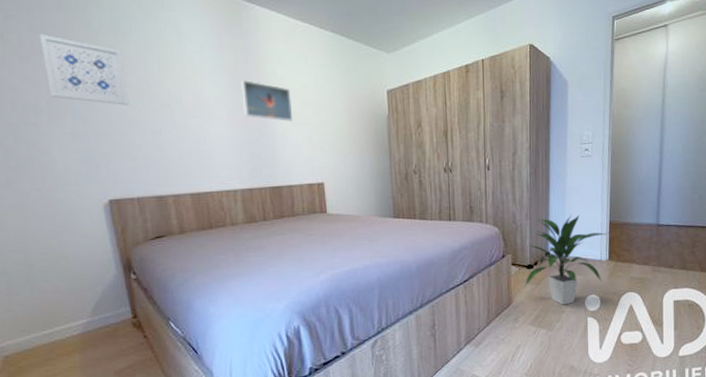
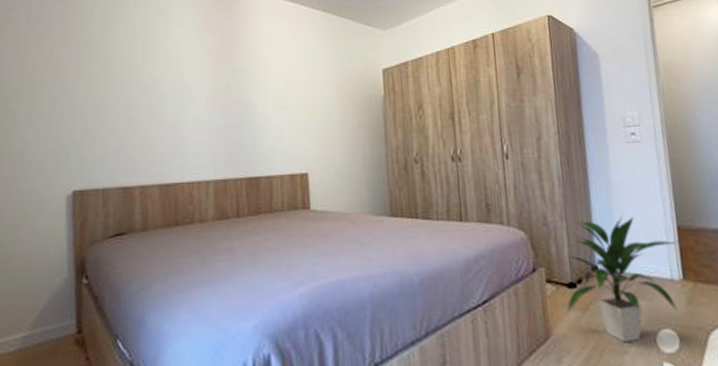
wall art: present [40,34,129,105] -> none [34,24,109,91]
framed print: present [241,80,293,122] -> none [224,62,277,105]

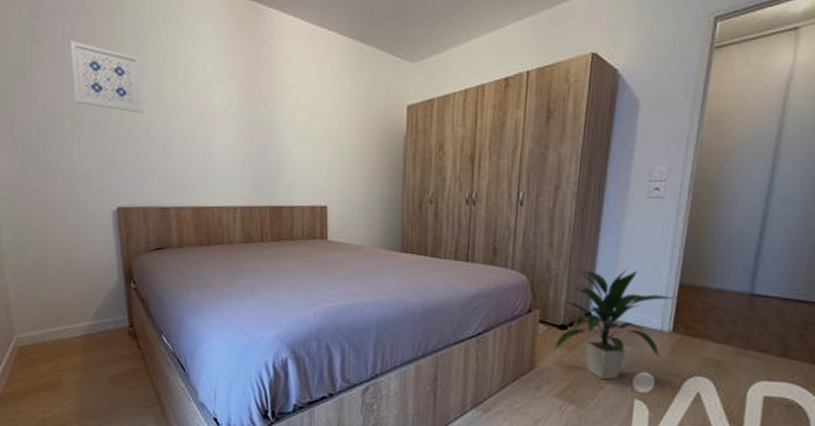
wall art: none [34,24,109,91] -> present [71,40,143,113]

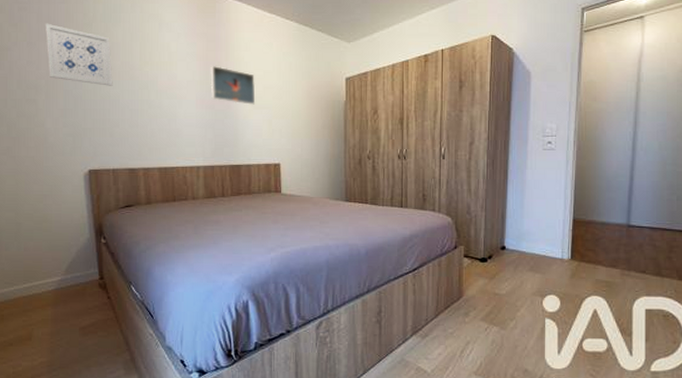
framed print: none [250,91,301,137] -> present [210,66,256,105]
indoor plant: present [553,269,674,380] -> none [477,209,569,303]

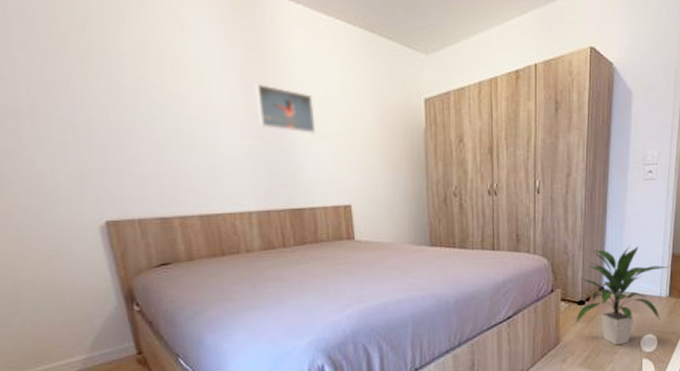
wall art: present [46,23,113,86] -> none [16,23,125,111]
indoor plant: none [477,209,569,303] -> present [575,245,668,345]

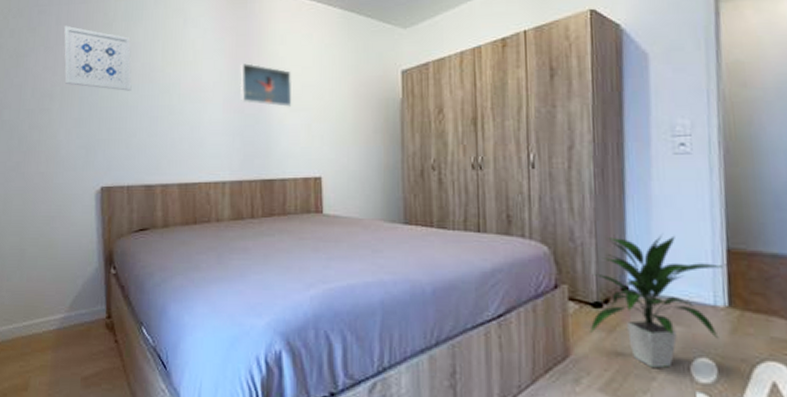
wall art: none [16,23,125,111] -> present [64,25,132,91]

